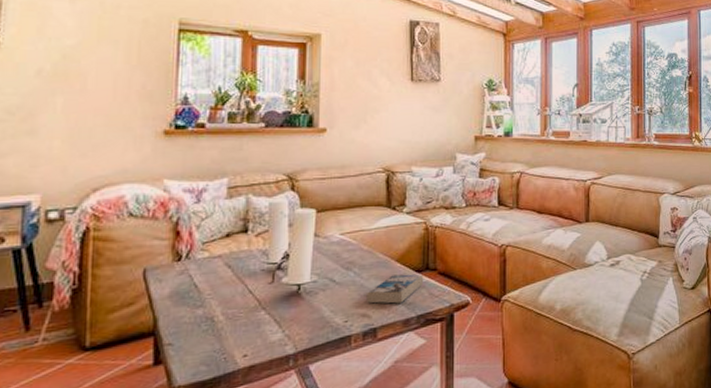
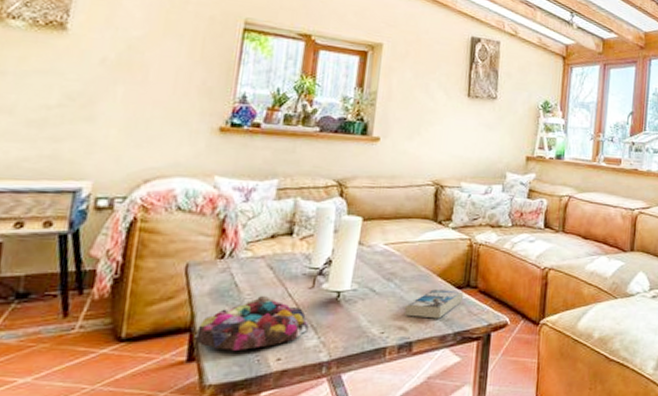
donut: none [159,295,272,351] -> present [194,296,309,350]

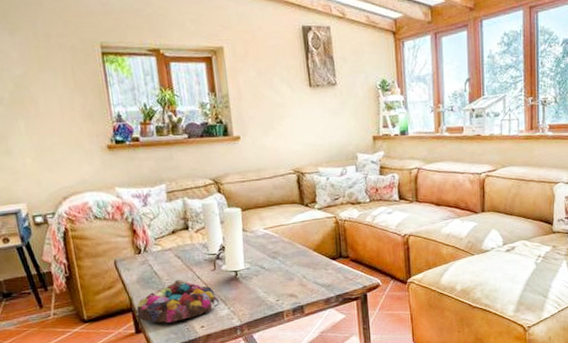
book: present [405,289,463,319] -> none [292,261,338,286]

